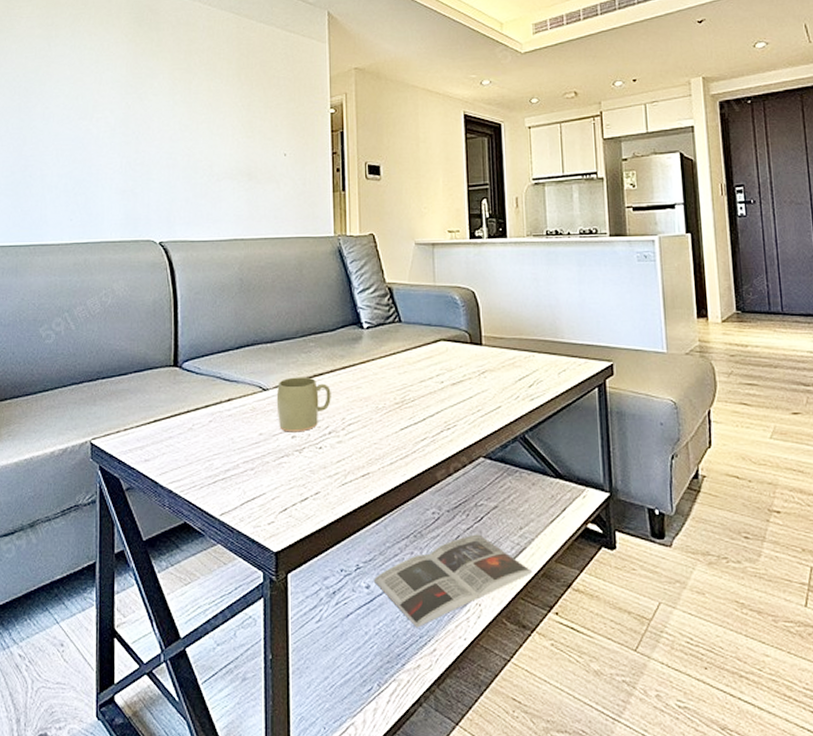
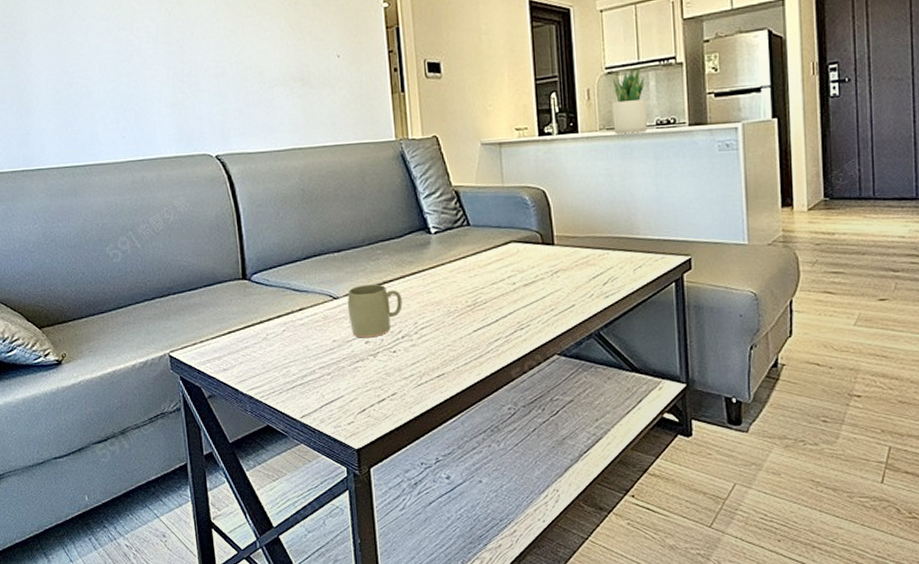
magazine: present [373,534,533,628] -> none [453,426,609,513]
planter: none [538,181,572,241] -> present [612,68,648,135]

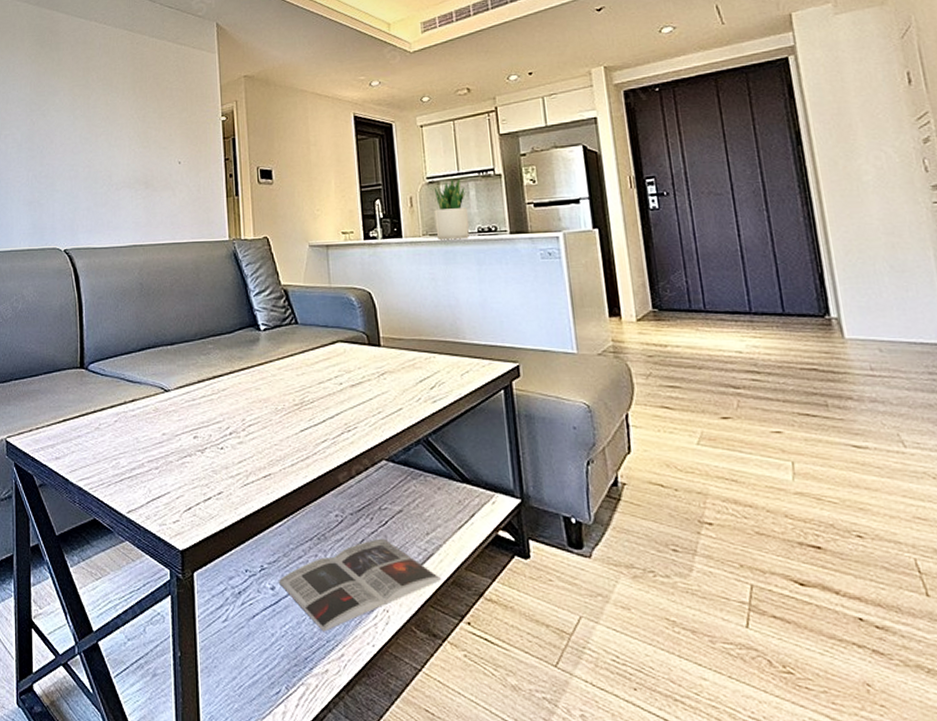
mug: present [347,284,403,338] -> none [178,378,231,433]
magazine: none [453,426,609,513] -> present [278,538,442,632]

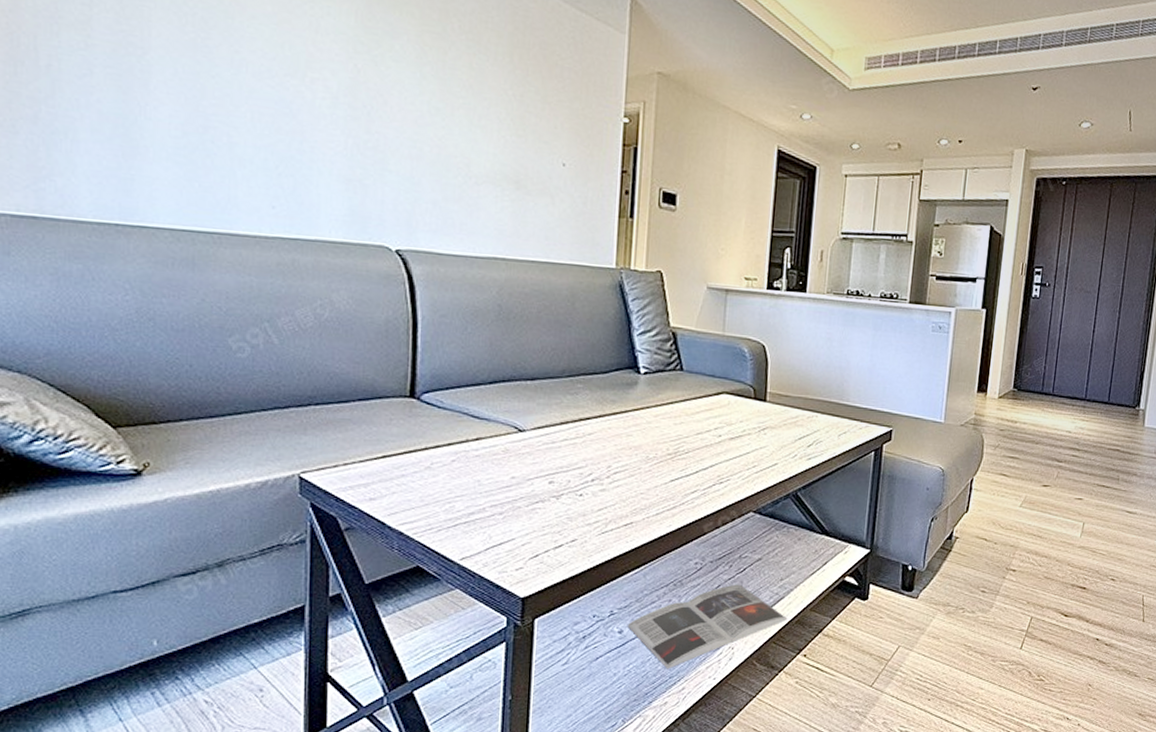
planter: present [433,179,470,241] -> none [840,238,877,303]

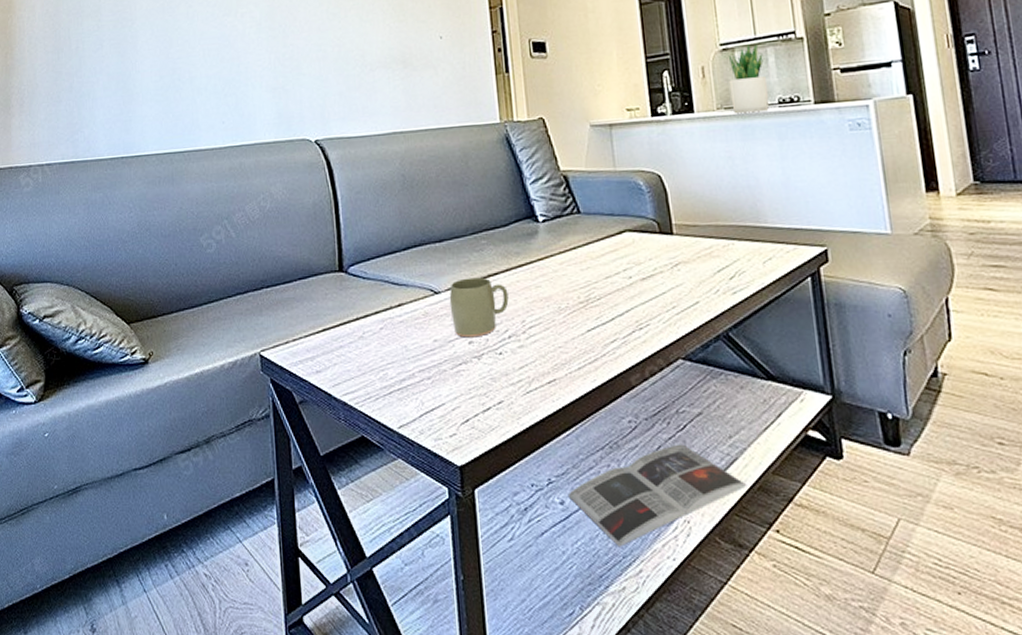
mug: none [533,419,598,478] -> present [449,277,509,338]
planter: none [840,238,877,303] -> present [727,44,769,114]

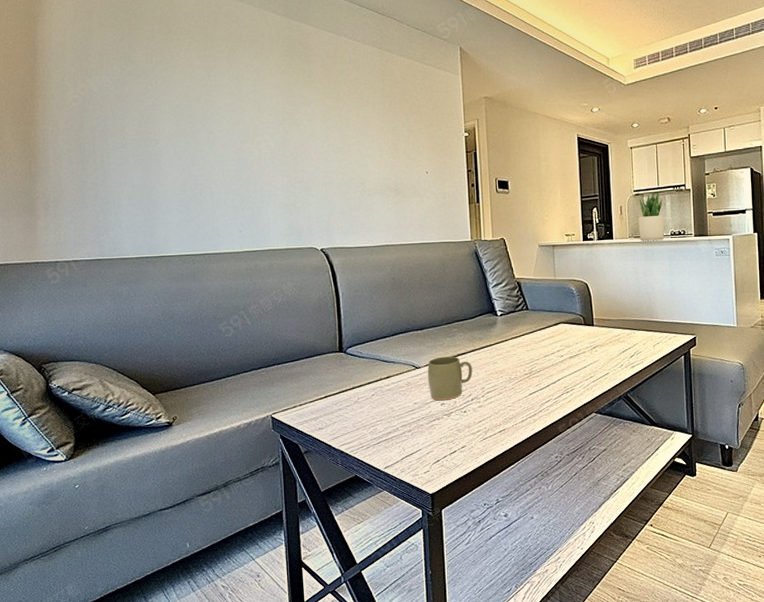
magazine: present [567,444,747,547] -> none [510,471,634,543]

